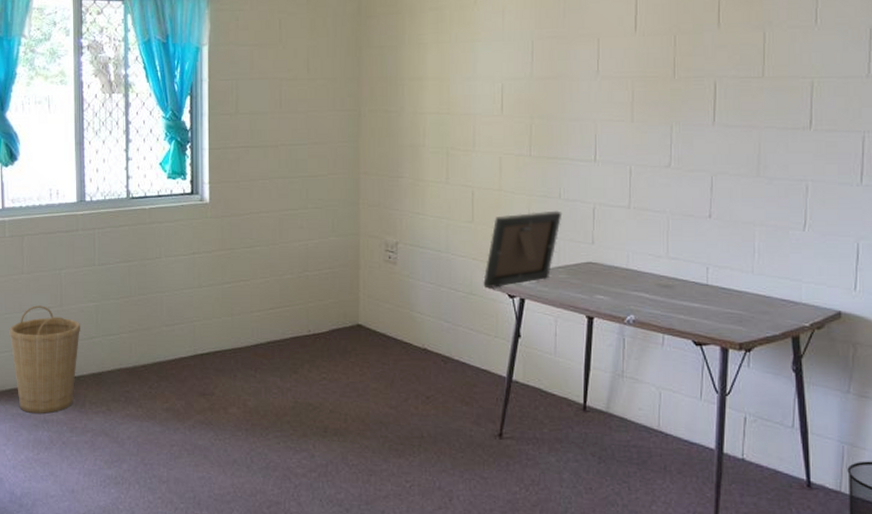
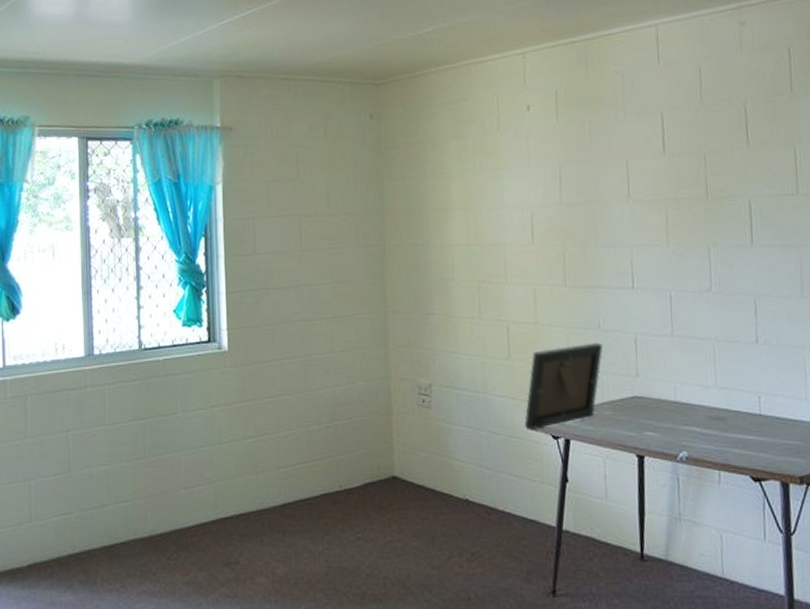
basket: present [9,305,80,414] -> none [11,472,90,595]

